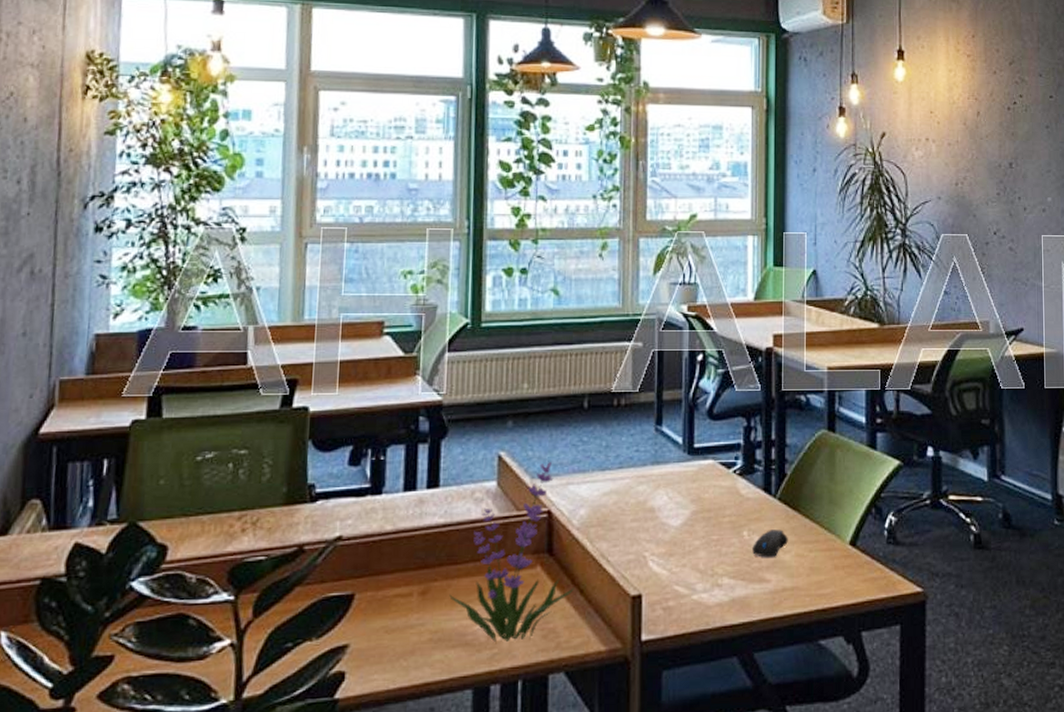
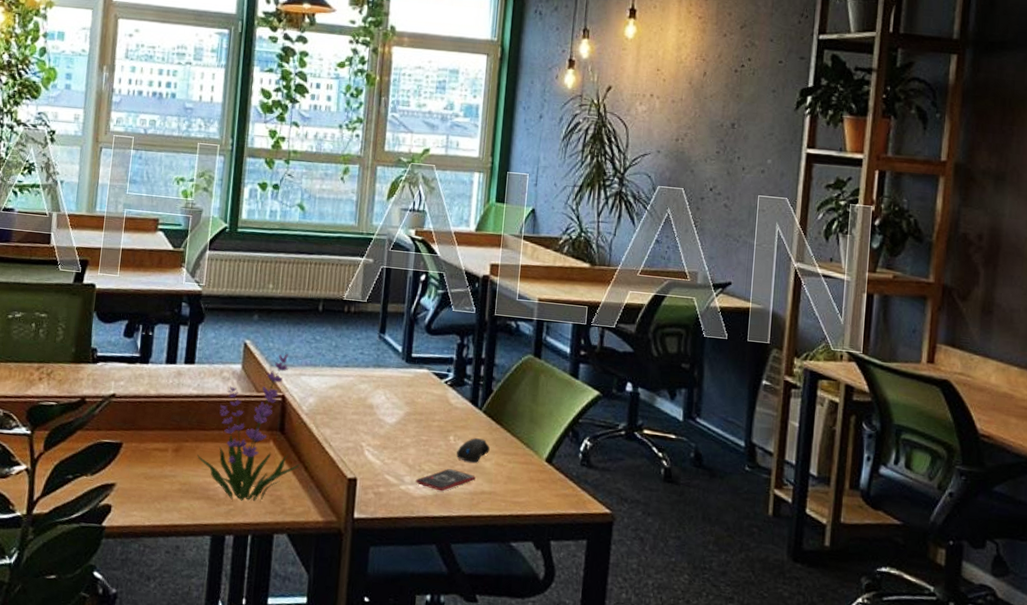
smartphone: none [708,568,775,595] -> present [415,469,476,491]

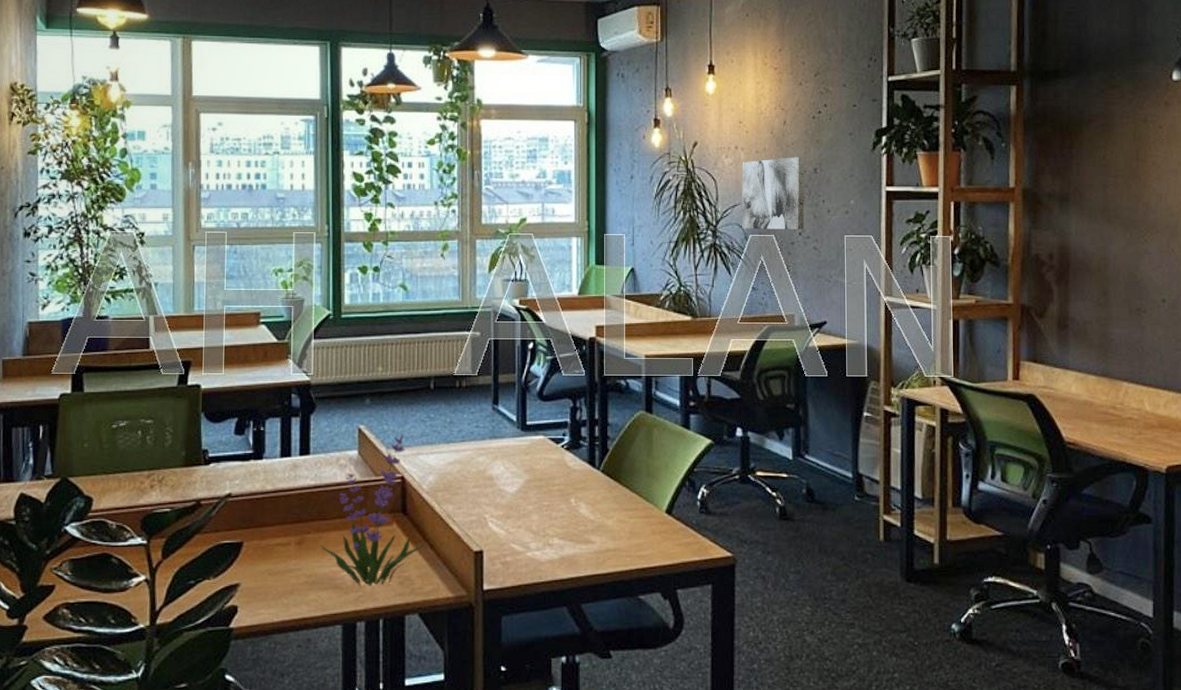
smartphone: present [415,469,476,491] -> none [541,531,599,554]
computer mouse: present [456,438,490,463] -> none [579,498,611,522]
wall art: none [651,109,722,185] -> present [742,157,805,230]

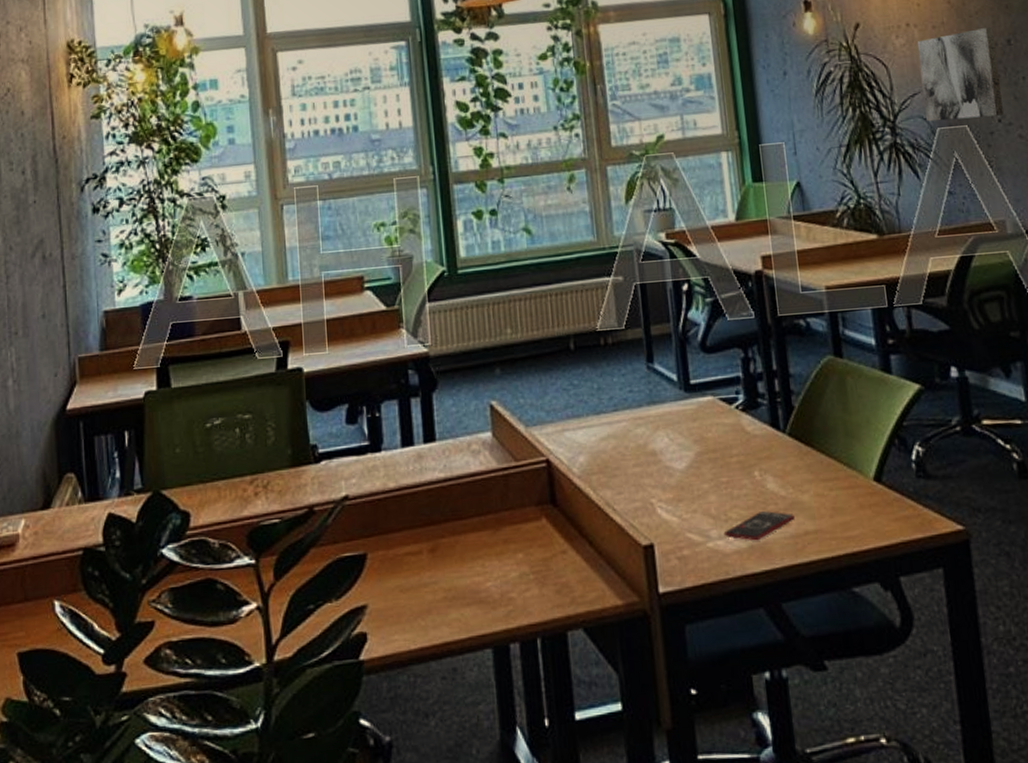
plant: present [321,435,425,586] -> none [458,409,583,599]
smartphone: none [541,531,599,554] -> present [723,511,795,541]

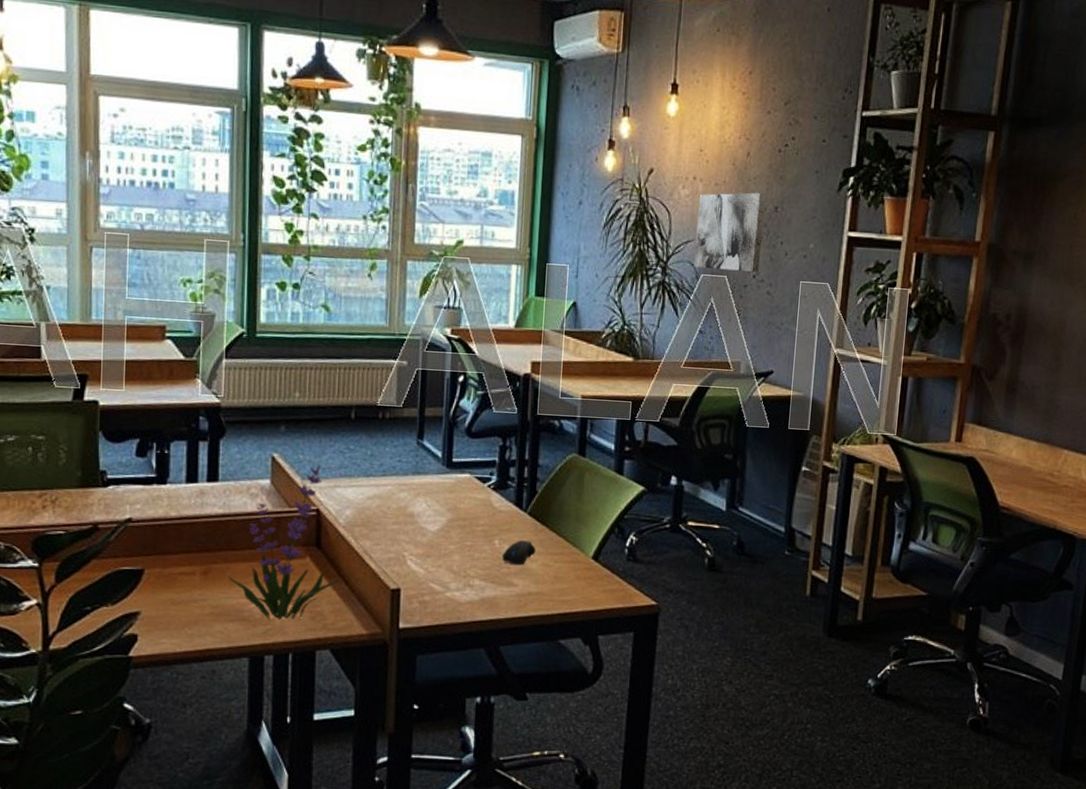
plant: none [458,409,583,599] -> present [228,466,340,620]
smartphone: present [723,511,795,541] -> none [461,573,522,596]
computer mouse: none [766,467,805,499] -> present [502,540,536,565]

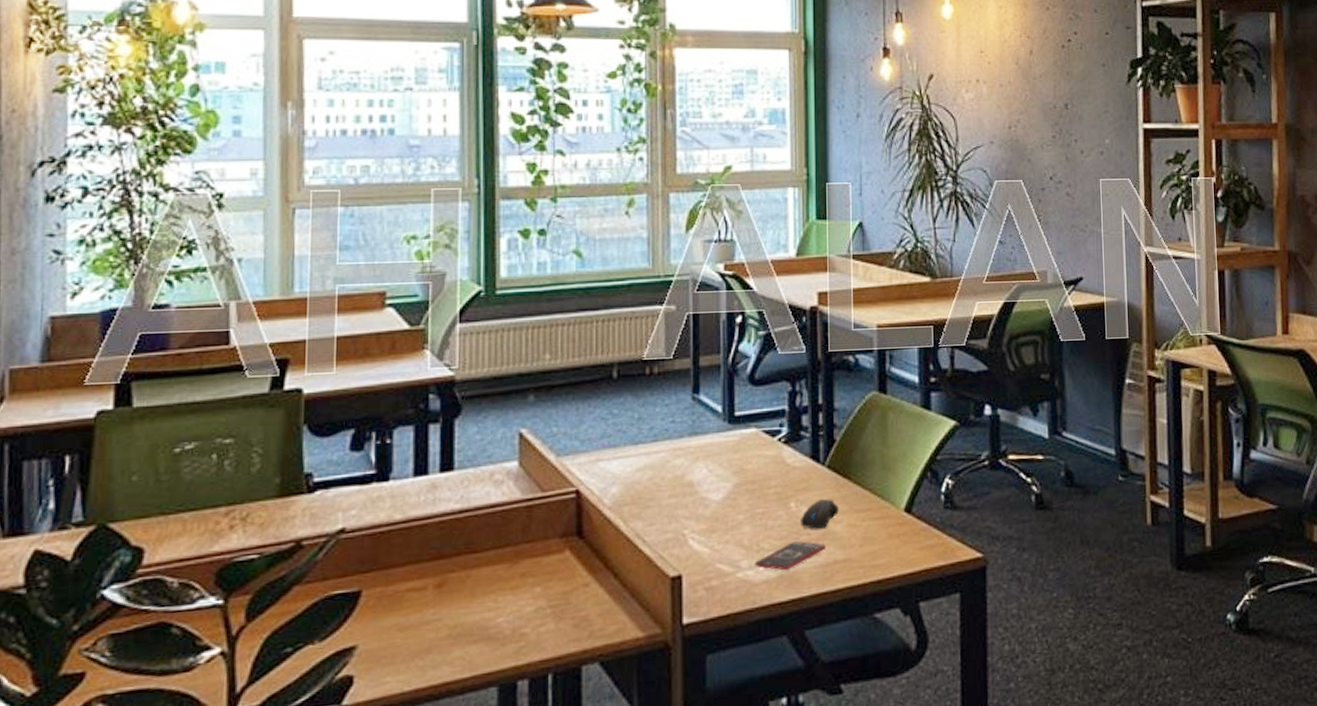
plant: present [228,466,340,620] -> none [468,438,607,634]
smartphone: none [461,573,522,596] -> present [754,541,826,571]
wall art: present [694,192,766,272] -> none [984,91,1056,174]

